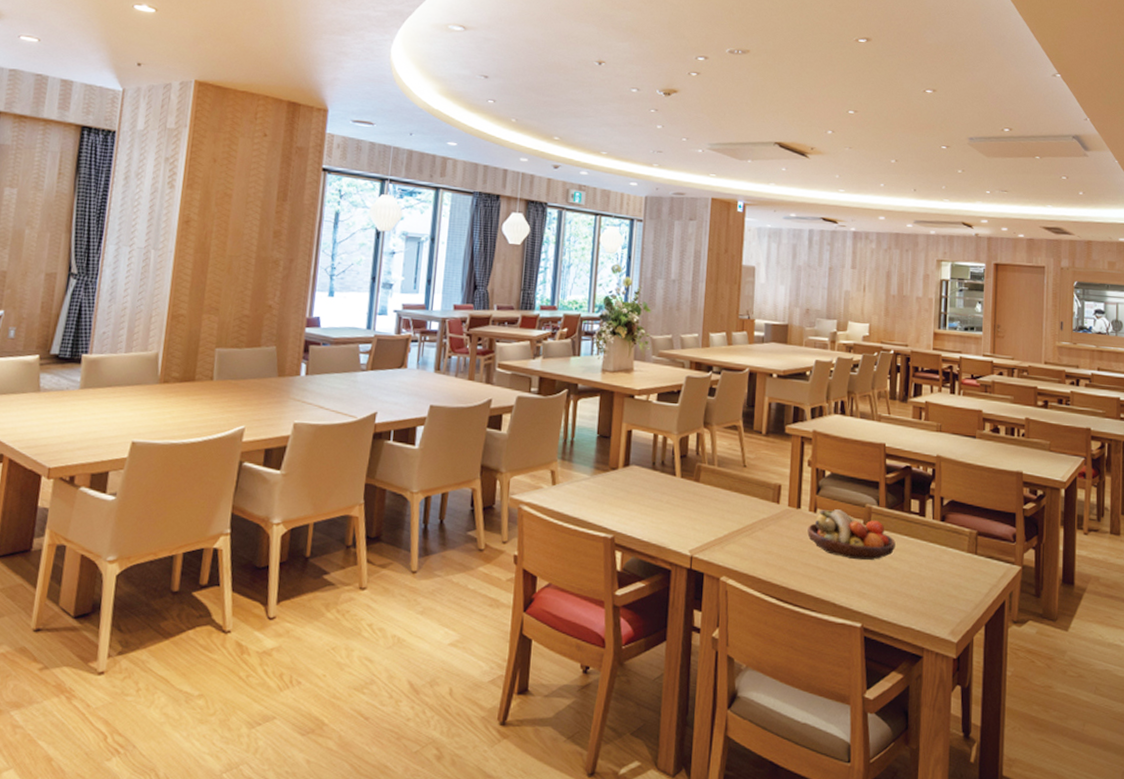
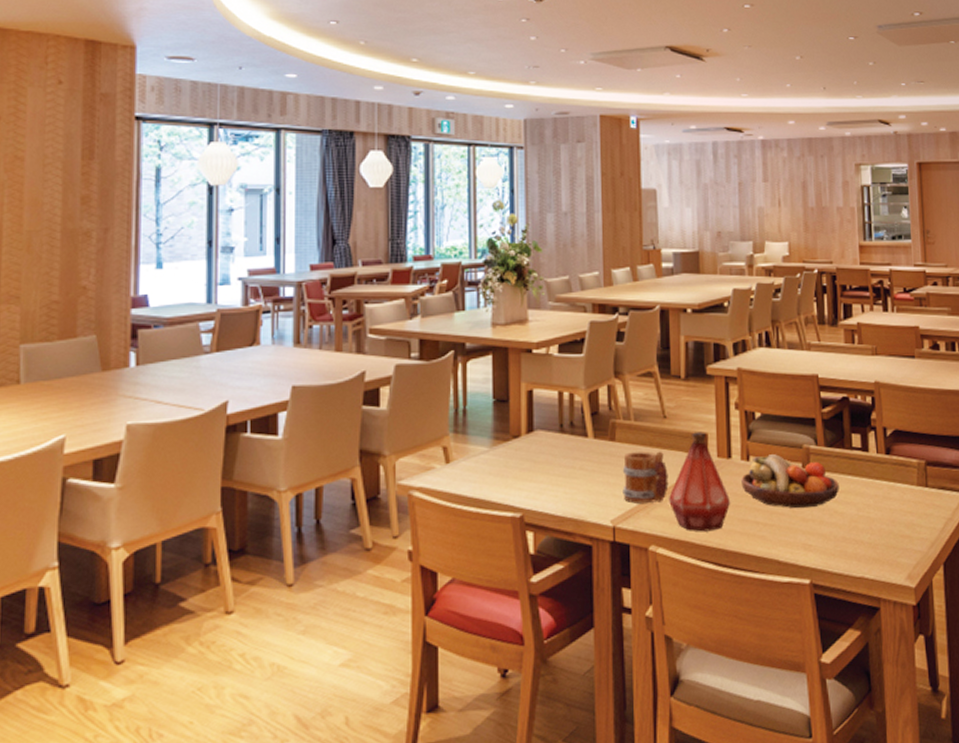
mug: none [702,493,744,540] -> present [622,451,669,504]
bottle: none [741,482,797,571] -> present [668,432,731,532]

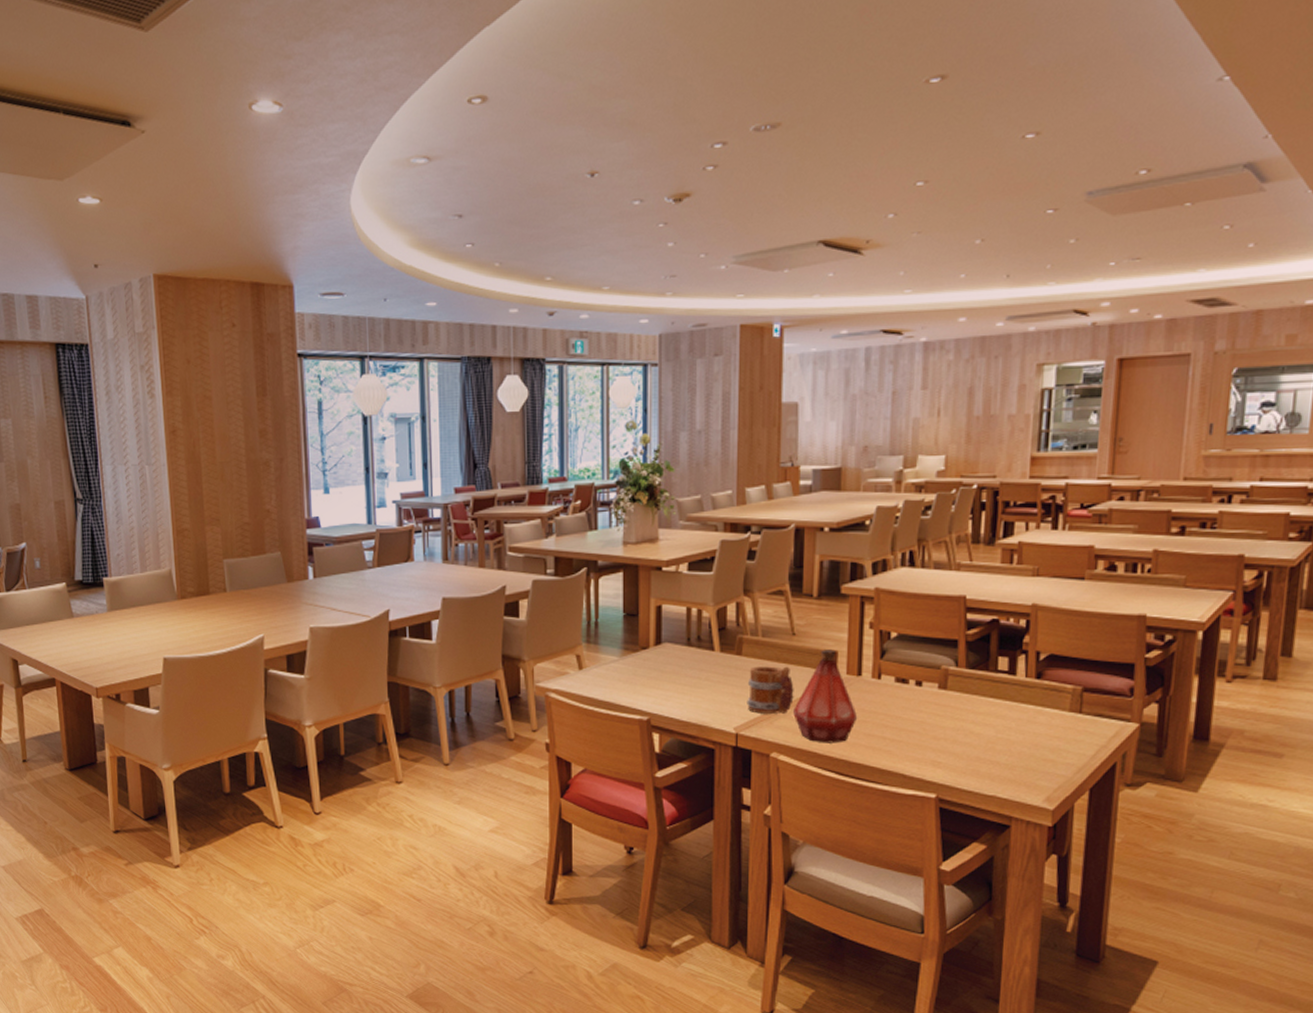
fruit bowl: present [741,454,839,509] -> none [870,674,978,728]

